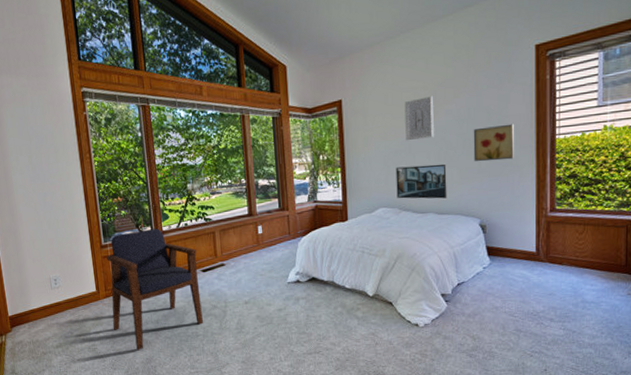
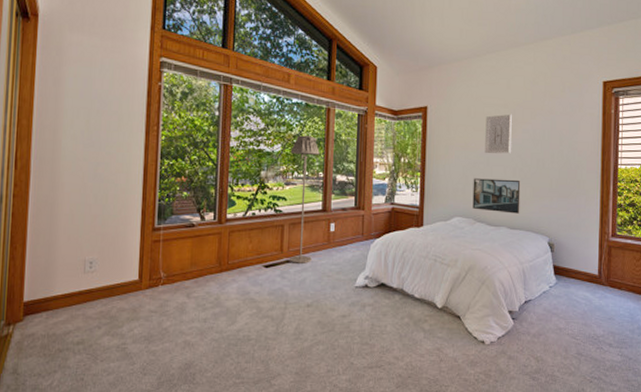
armchair: present [107,228,204,350] -> none [151,215,261,353]
floor lamp: none [212,144,244,266] -> present [289,135,320,264]
wall art: present [473,123,514,162] -> none [545,149,582,183]

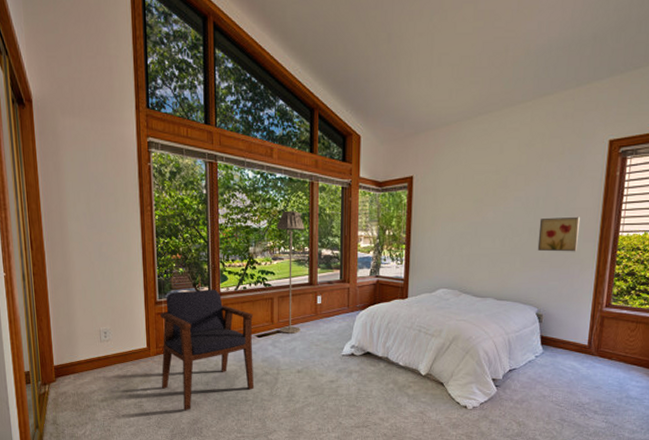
armchair: none [151,215,261,353] -> present [160,289,255,410]
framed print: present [472,178,521,214] -> none [458,249,510,285]
wall art: present [485,115,512,154] -> none [473,182,504,224]
wall art: none [545,149,582,183] -> present [537,216,580,252]

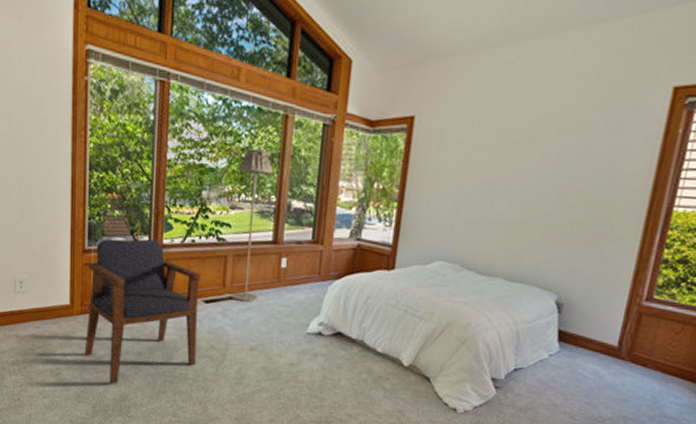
wall art: present [537,216,580,252] -> none [565,181,625,228]

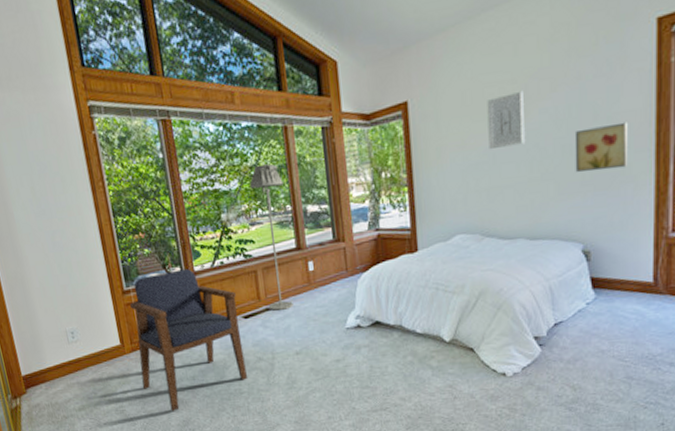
wall art: none [486,130,530,184] -> present [487,92,525,150]
wall art: none [565,181,625,228] -> present [574,122,627,172]

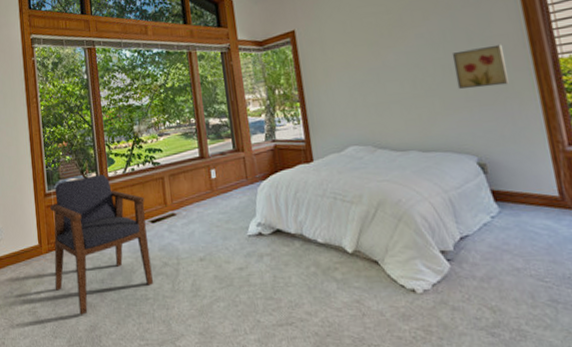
floor lamp: present [249,163,293,311] -> none [158,83,197,216]
wall art: present [487,92,525,150] -> none [366,21,405,70]

